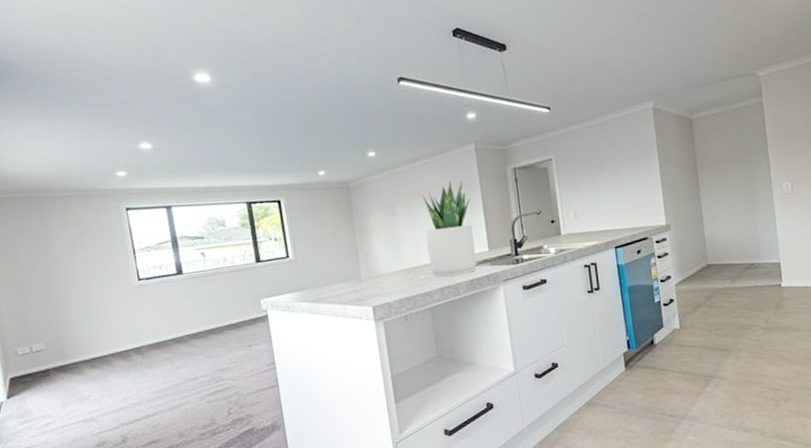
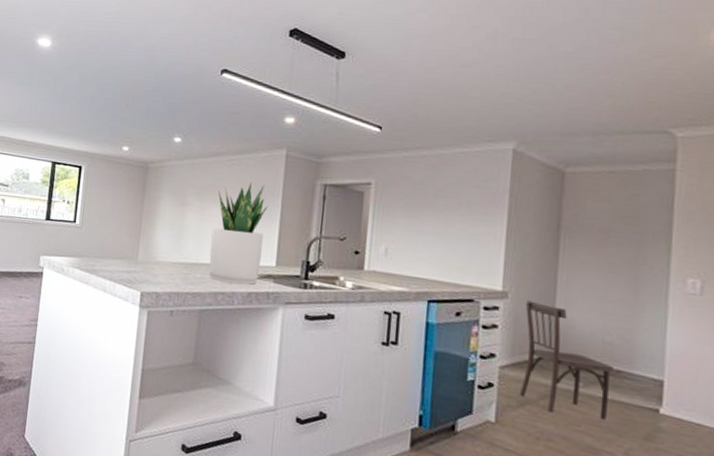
dining chair: none [683,226,750,309] -> present [519,300,614,420]

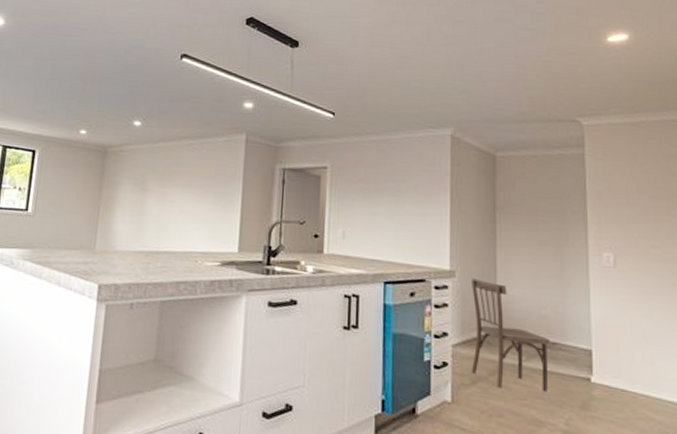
planter: present [209,182,268,285] -> none [170,167,229,273]

